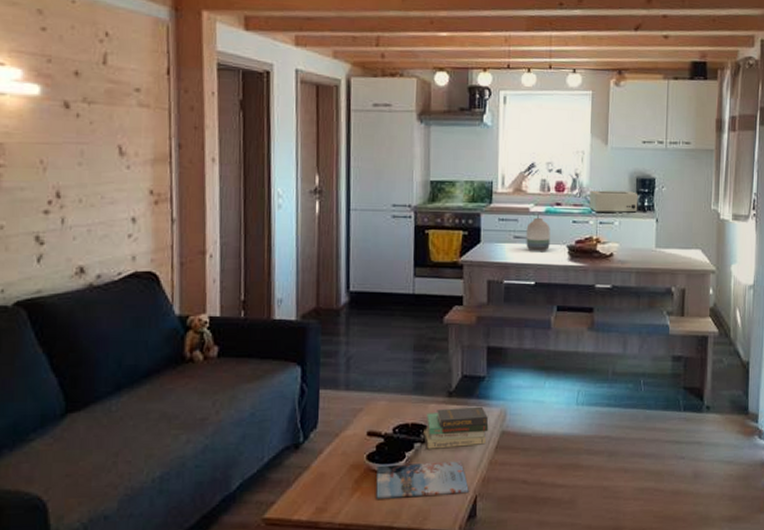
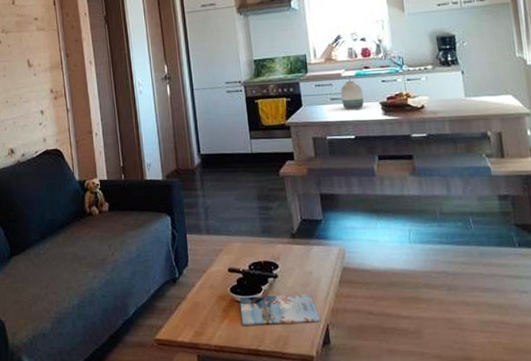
books: present [422,406,489,449] -> none [273,246,331,283]
toaster: present [589,190,638,214] -> none [394,49,442,72]

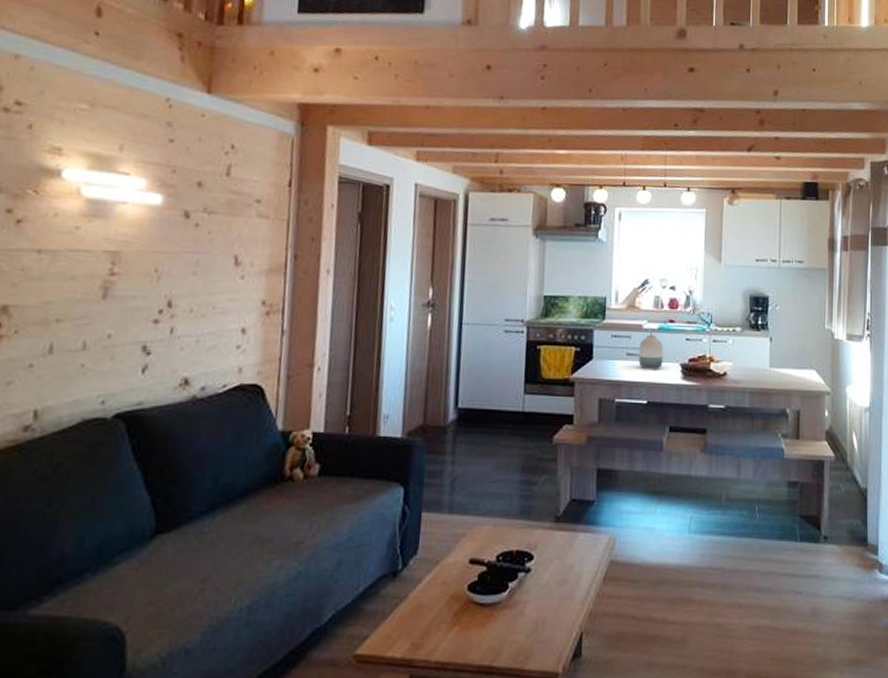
magazine: present [239,293,321,325] -> none [475,593,575,635]

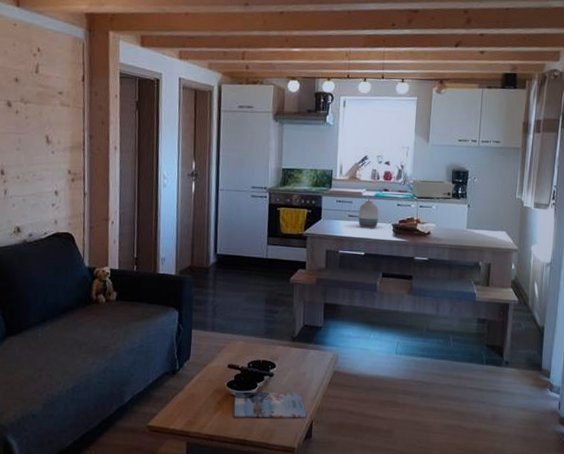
magazine: none [475,593,575,635] -> present [233,391,307,419]
toaster: none [703,307,752,333] -> present [411,179,454,200]

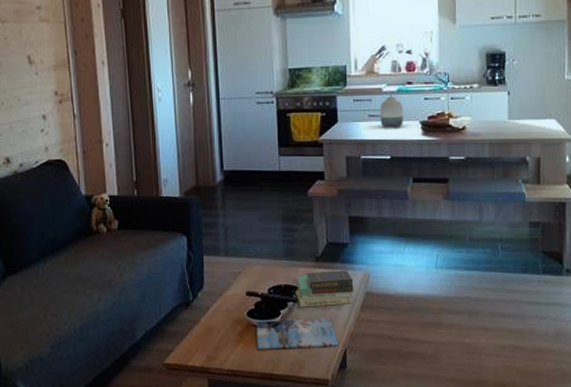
books: none [270,350,324,382] -> present [294,270,354,308]
toaster: present [411,179,454,200] -> none [440,66,489,89]

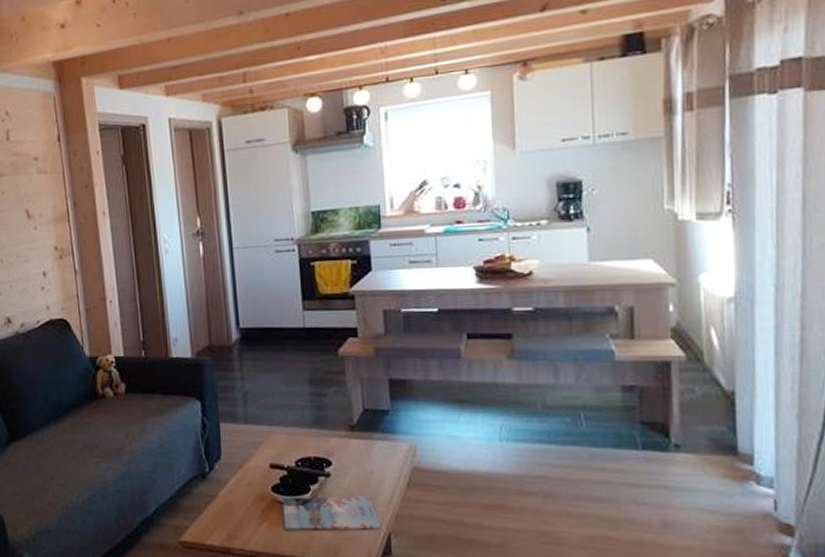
books: present [294,270,354,308] -> none [325,441,398,483]
vase: present [380,96,403,129] -> none [423,238,453,277]

